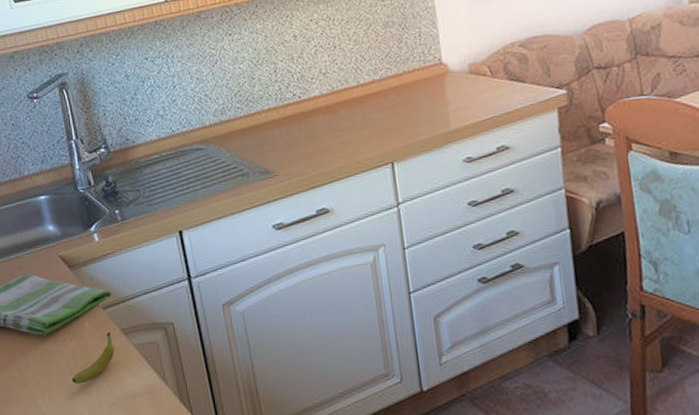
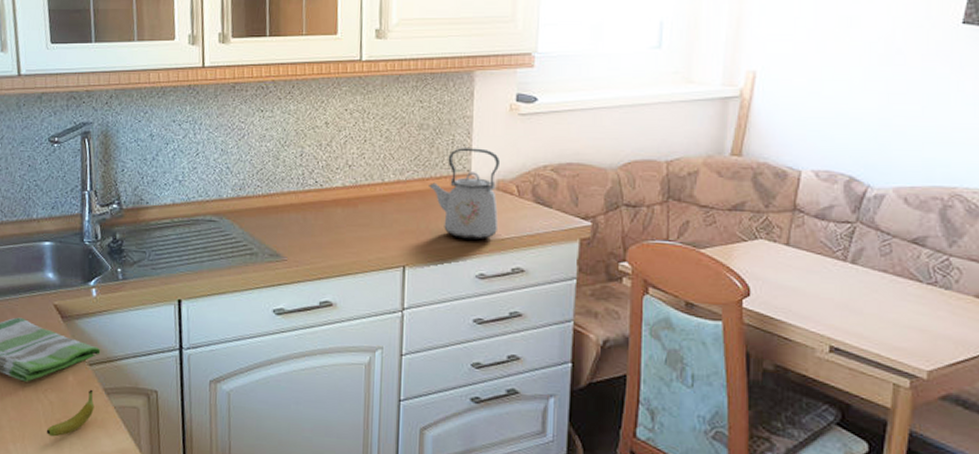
kettle: none [403,36,478,127] -> present [429,148,499,240]

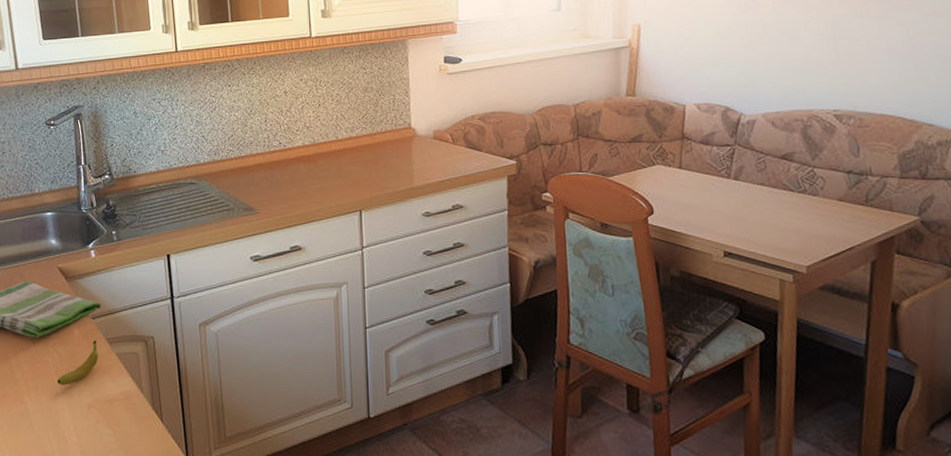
kettle: present [429,148,499,240] -> none [376,104,438,183]

